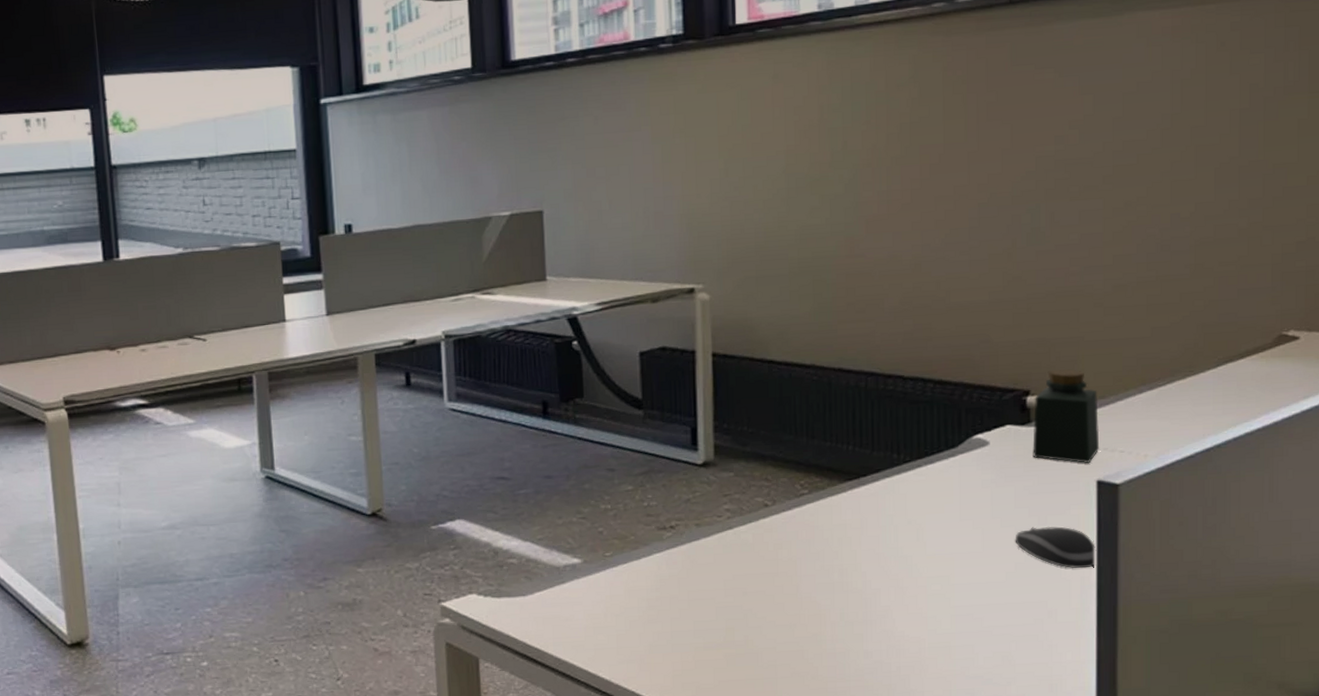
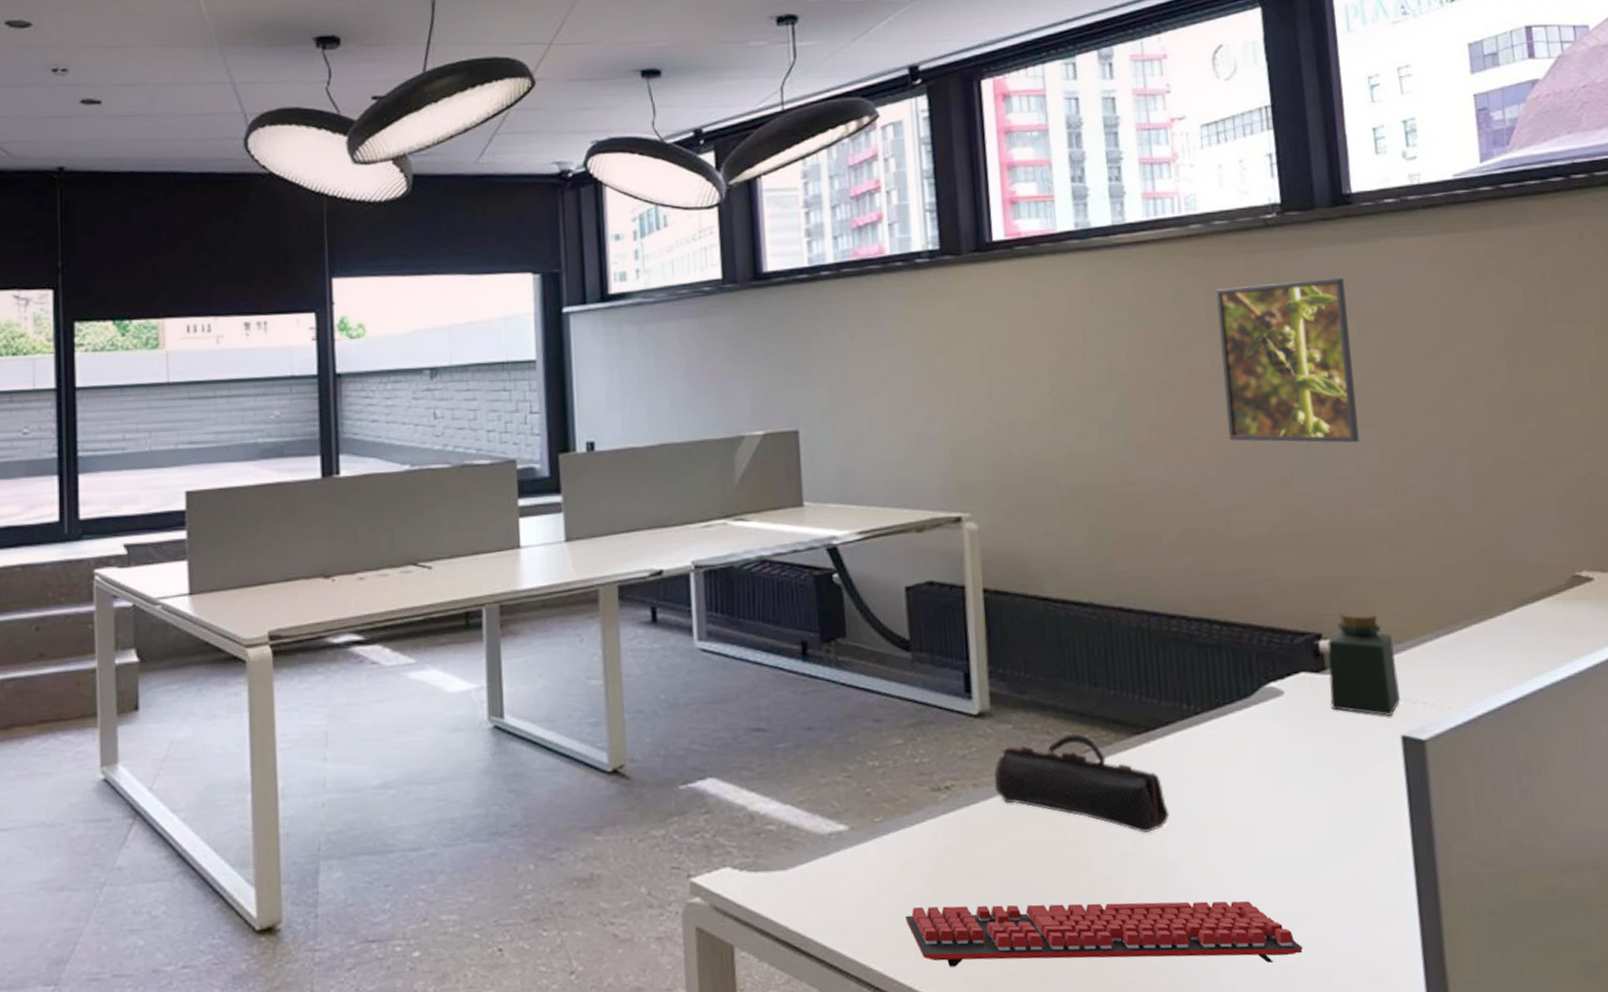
keyboard: none [630,622,988,676] -> present [904,901,1304,967]
pencil case: none [715,481,874,565] -> present [994,734,1170,833]
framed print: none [953,53,1085,214] -> present [1216,277,1359,443]
computer mouse: present [1015,526,1097,569] -> none [1320,788,1411,838]

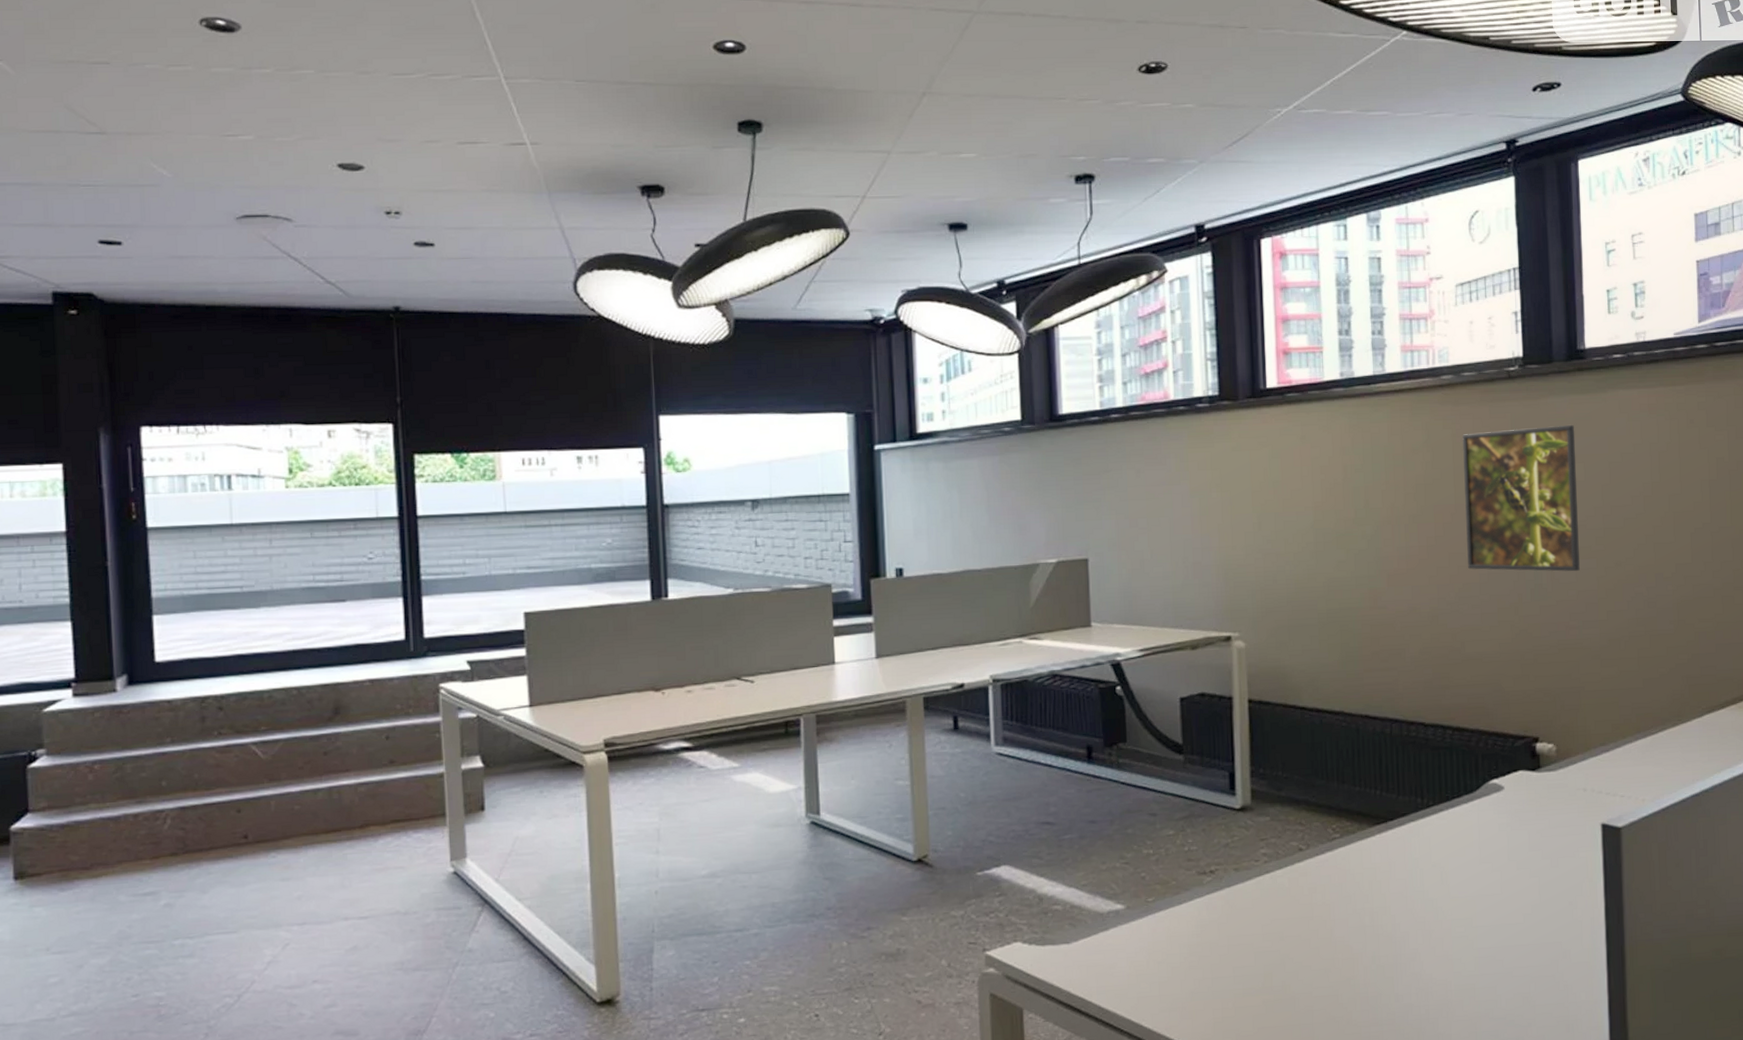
keyboard: present [904,901,1304,967] -> none [1172,964,1510,1023]
pencil case: present [994,734,1170,833] -> none [1252,825,1402,908]
bottle: present [1327,611,1401,716] -> none [1542,717,1603,807]

